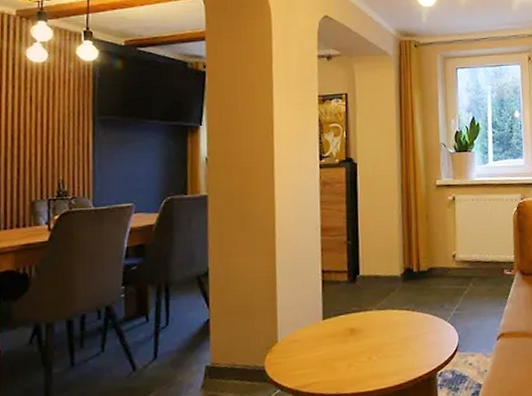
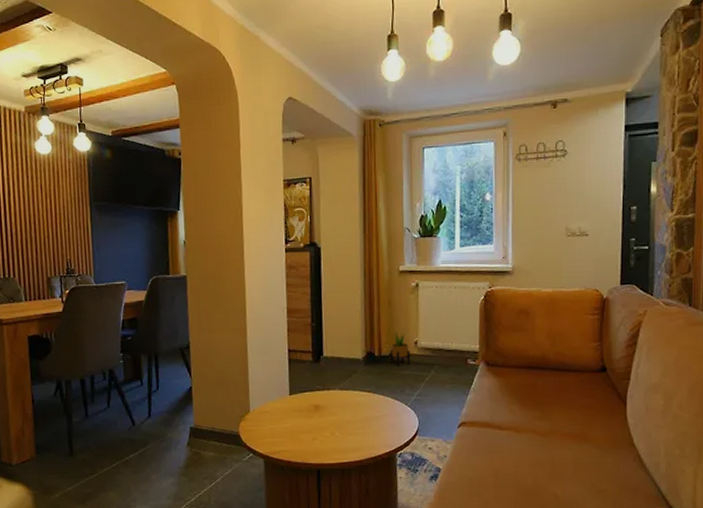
potted plant: none [428,246,449,281] -> present [390,331,411,366]

